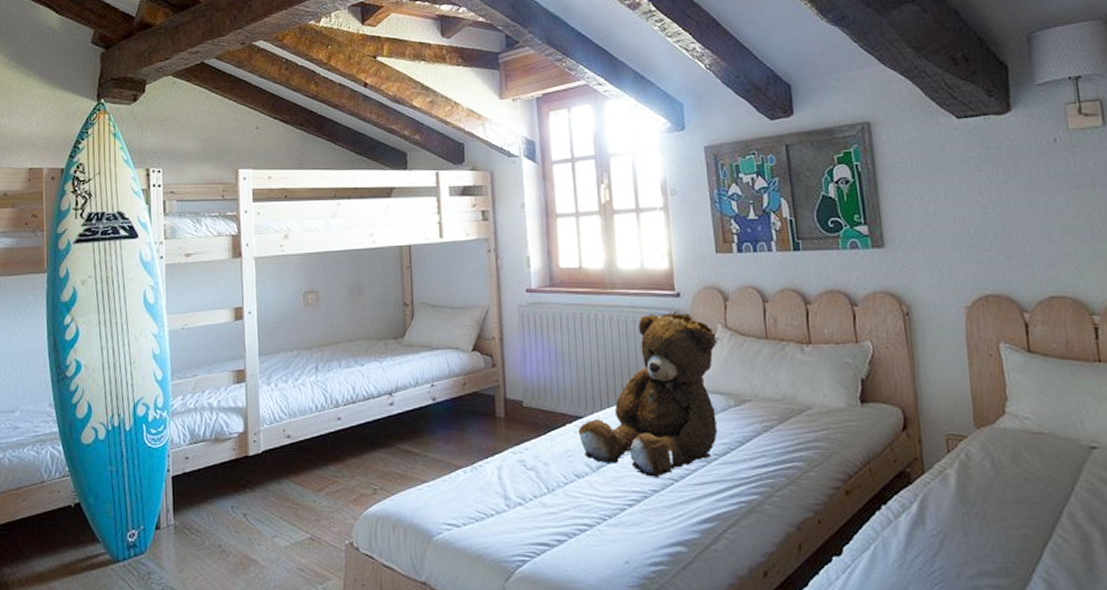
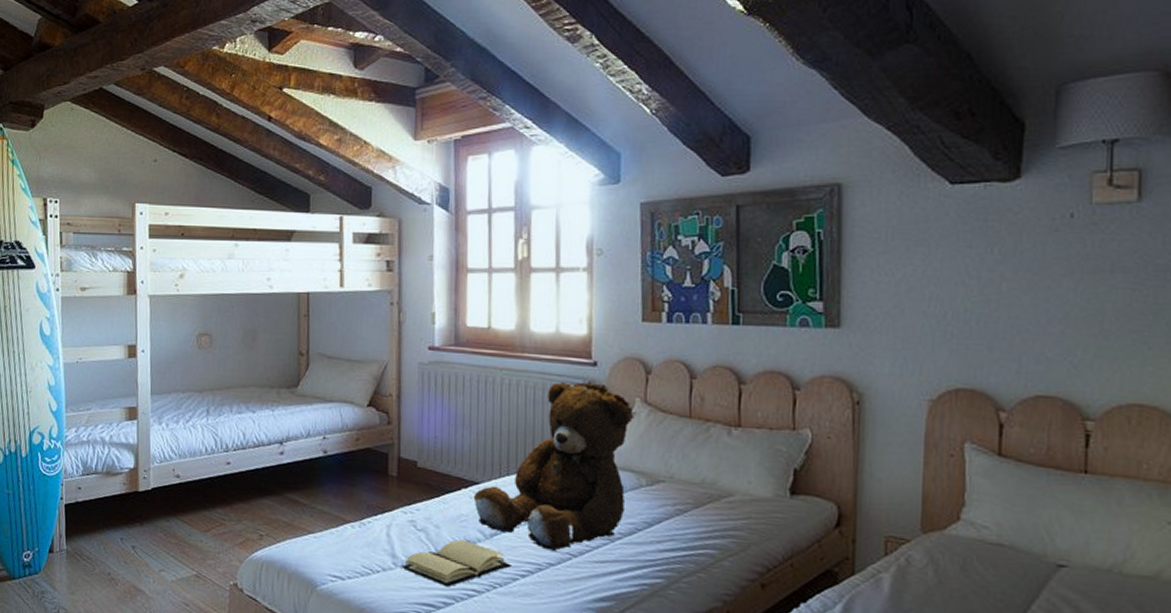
book: none [514,475,617,524] -> present [401,539,510,587]

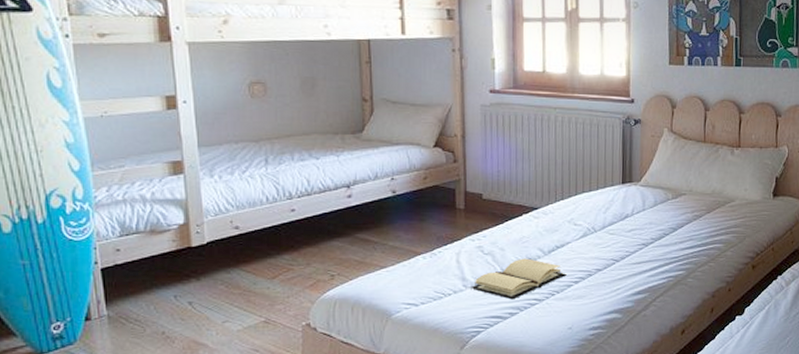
teddy bear: present [470,382,636,551] -> none [531,117,665,259]

